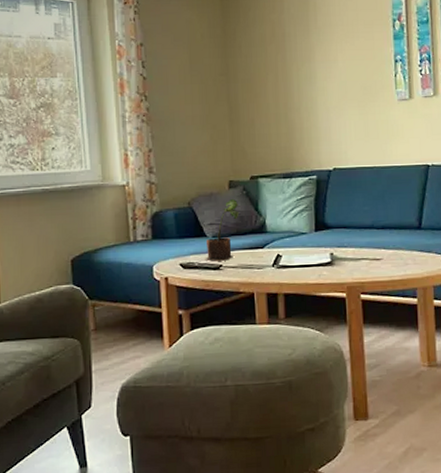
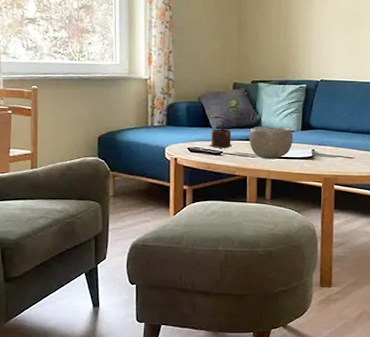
bowl: none [252,229,307,270] -> present [249,126,293,160]

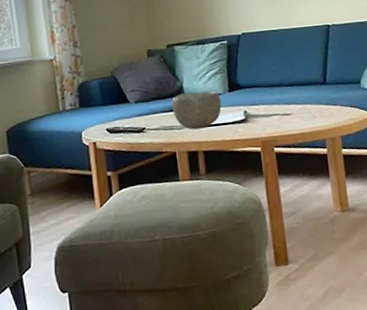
potted plant: present [209,97,240,148] -> none [129,66,158,125]

